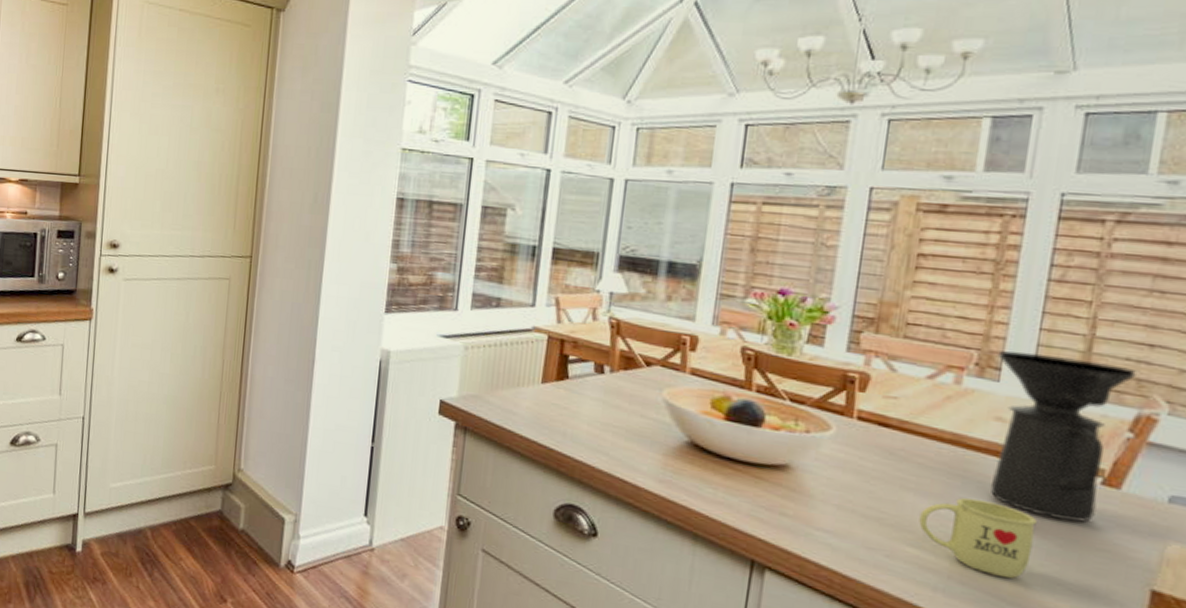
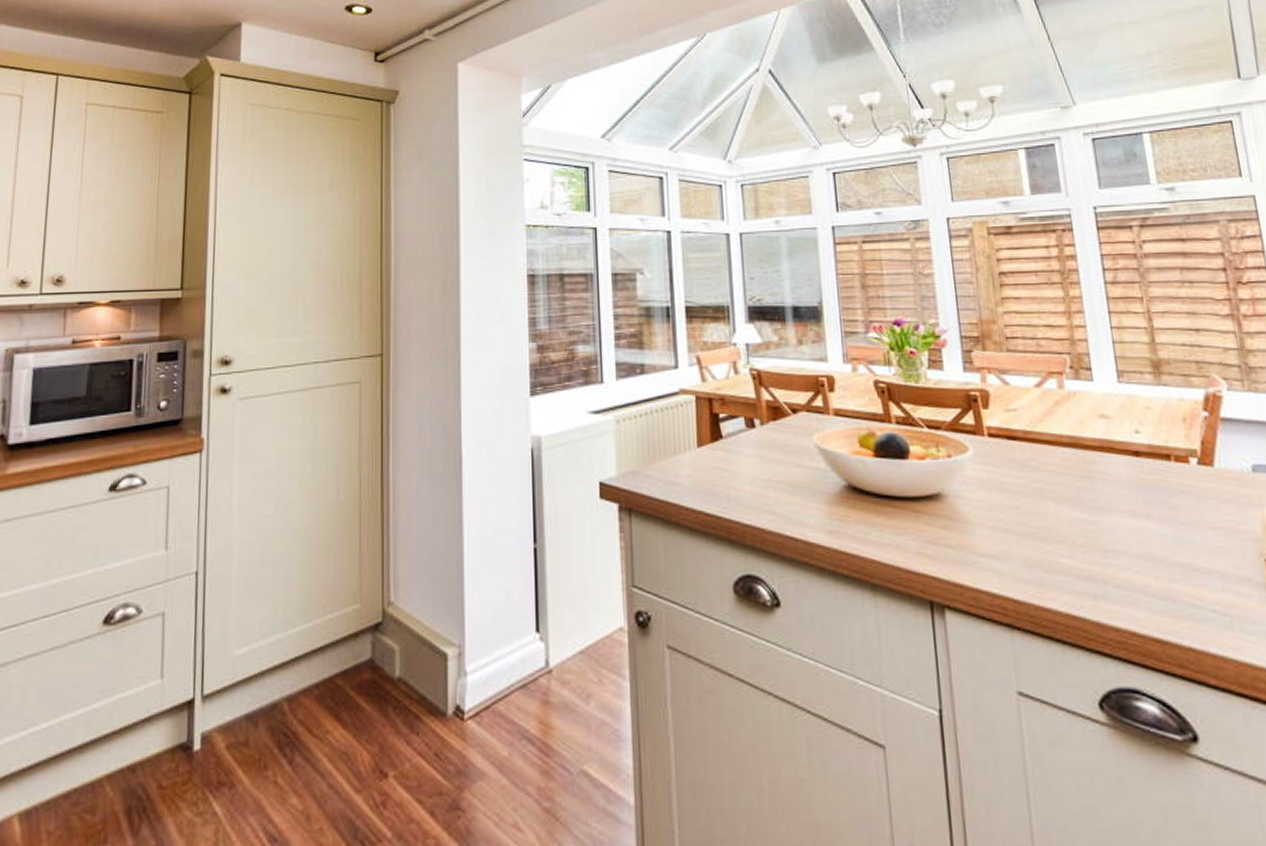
mug: present [919,498,1037,579] -> none [1063,497,1165,573]
coffee maker: present [990,351,1136,522] -> none [1085,350,1203,504]

